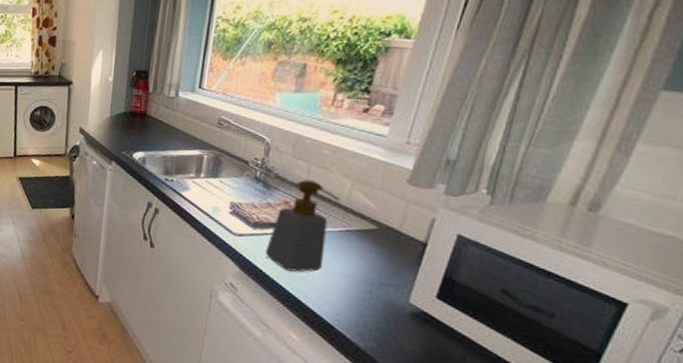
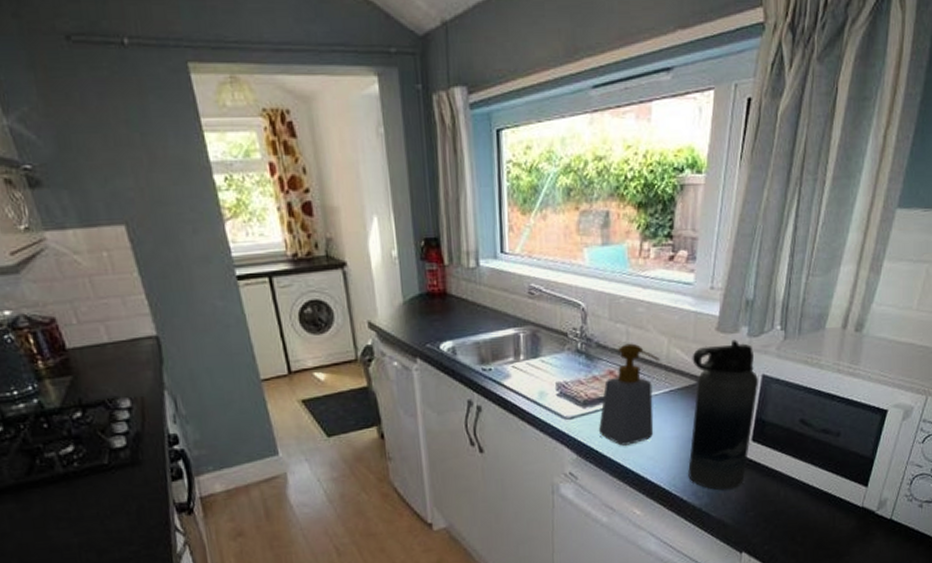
water bottle: none [355,194,453,341] -> present [688,339,759,490]

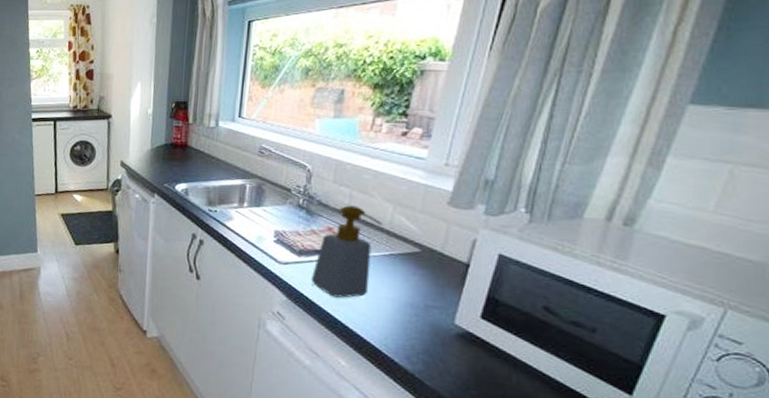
water bottle: present [688,339,759,490] -> none [402,215,495,362]

